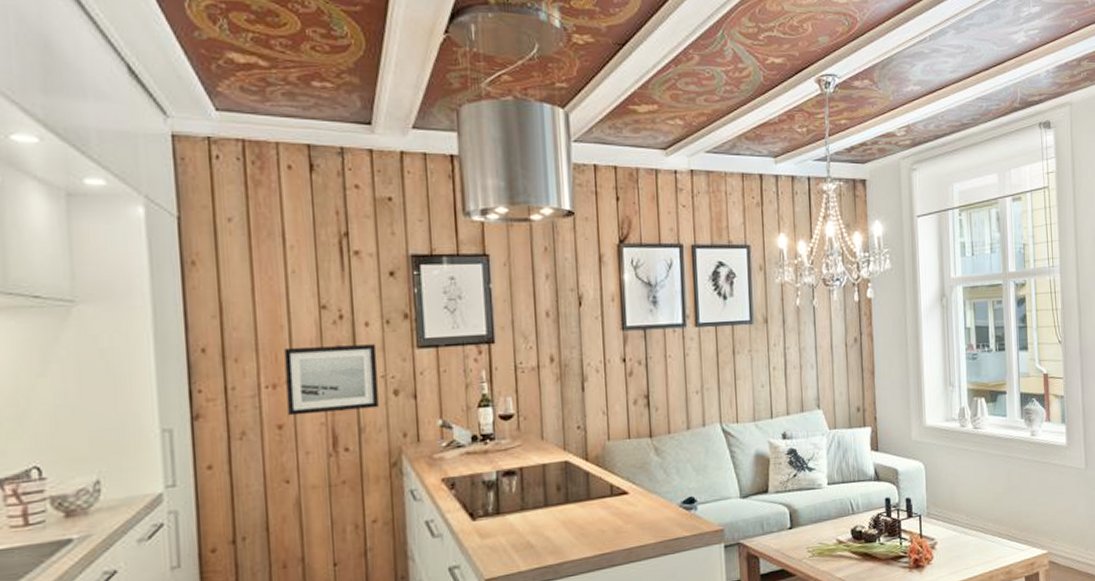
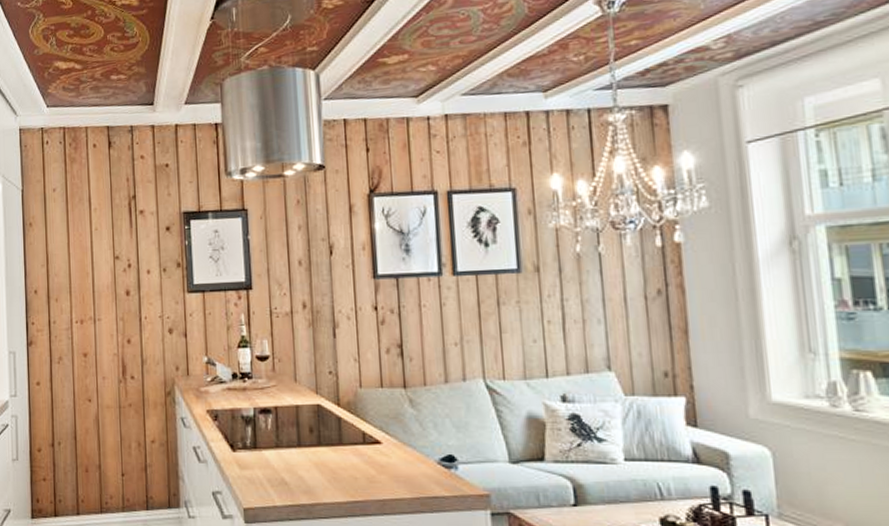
wall art: present [284,344,379,416] -> none [89,289,157,347]

